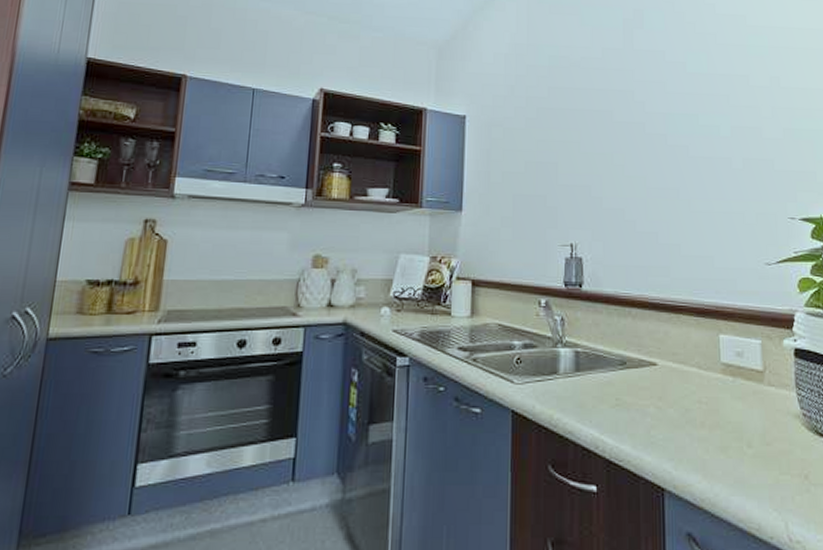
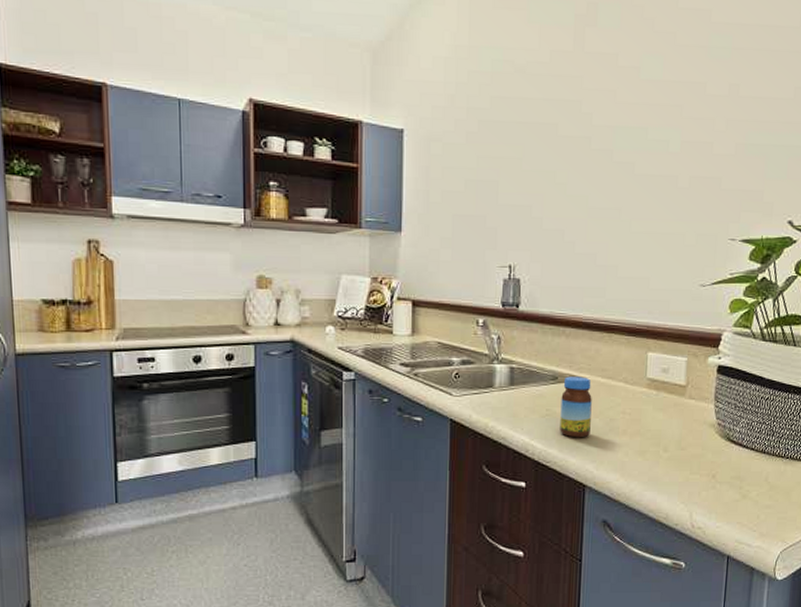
jar: none [631,361,665,432] -> present [560,376,592,438]

